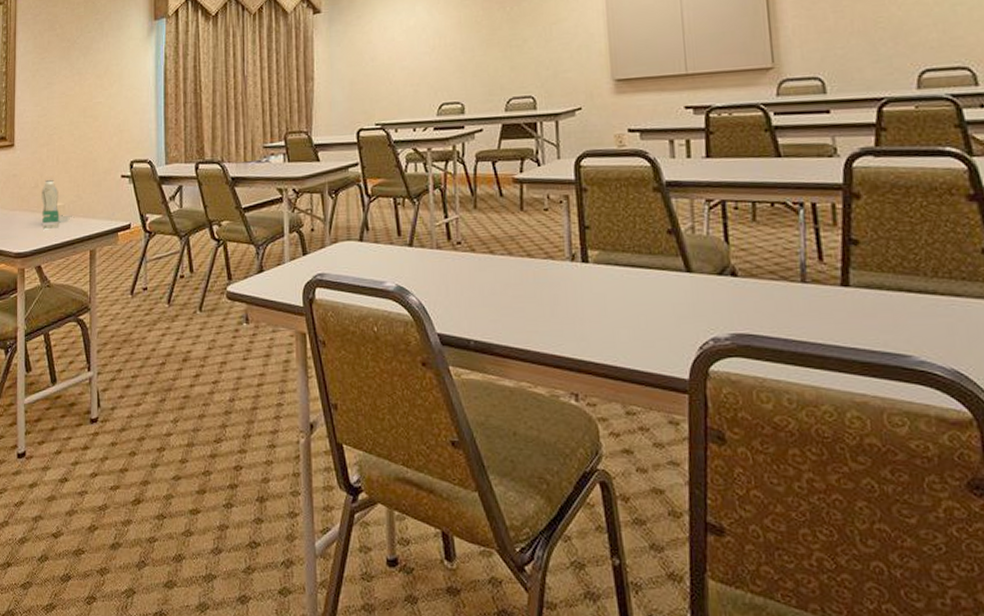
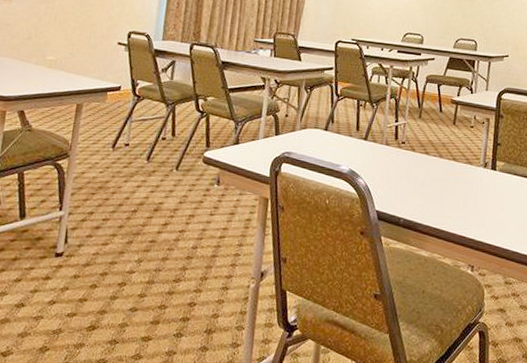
bottle: present [41,174,60,231] -> none [30,29,52,81]

